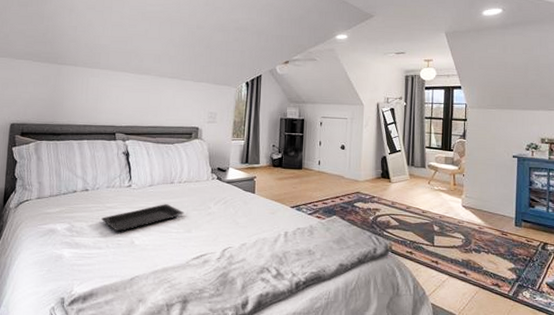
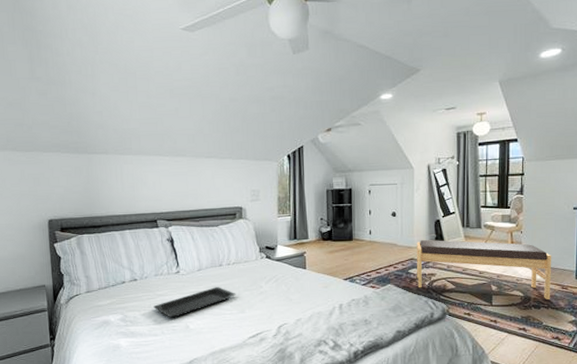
bench: none [361,174,493,244] -> present [416,239,552,299]

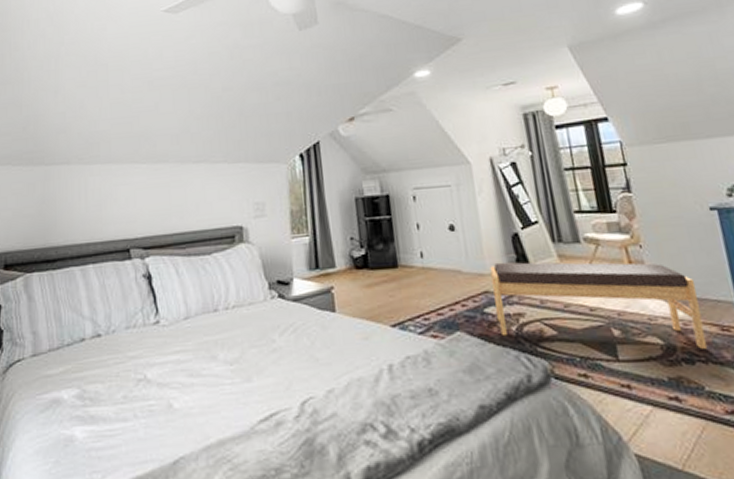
serving tray: present [153,287,236,318] -> none [123,342,239,392]

